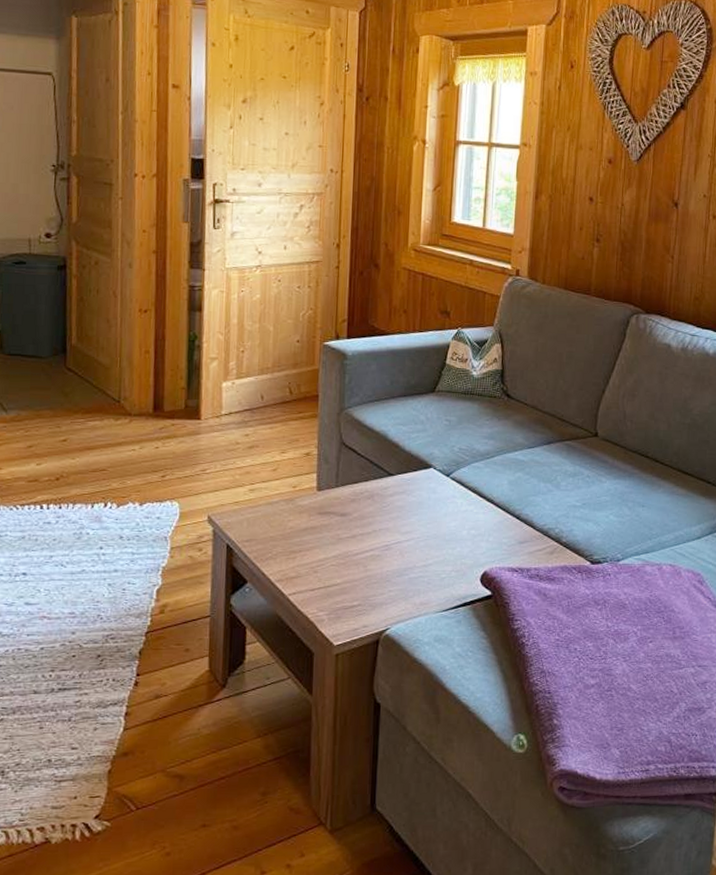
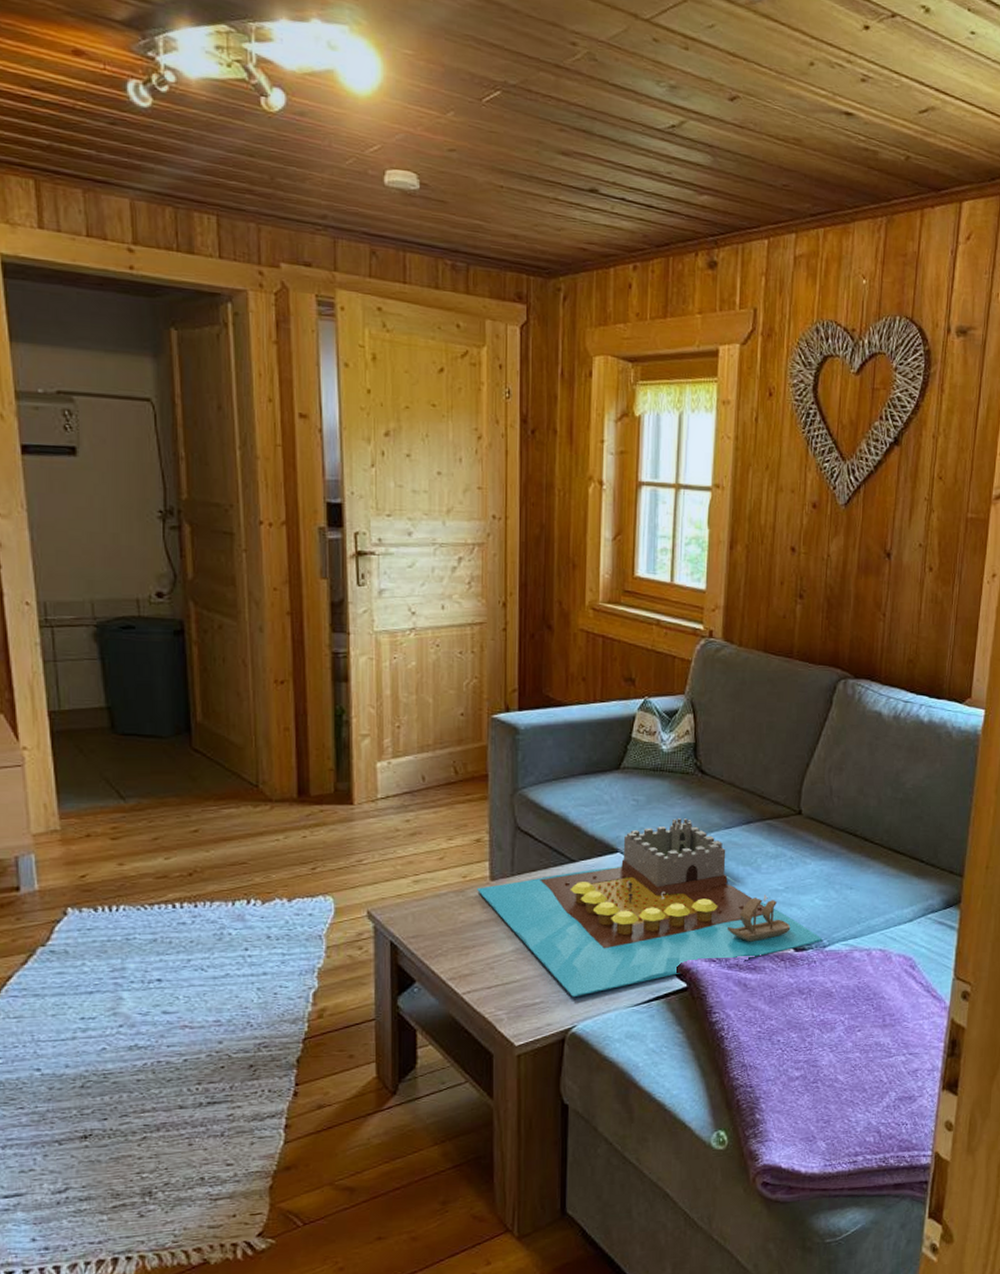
board game: none [305,438,617,601] -> present [477,818,823,997]

